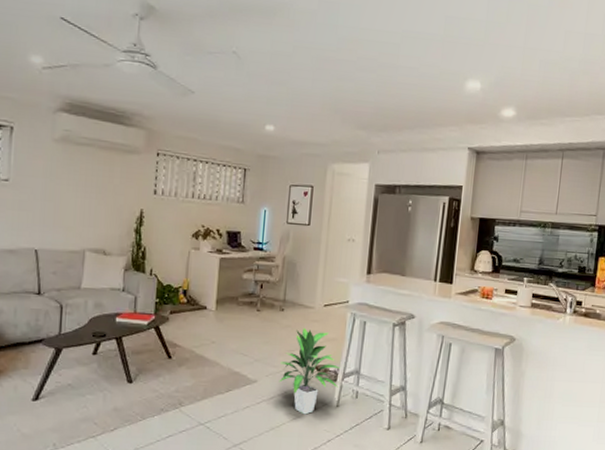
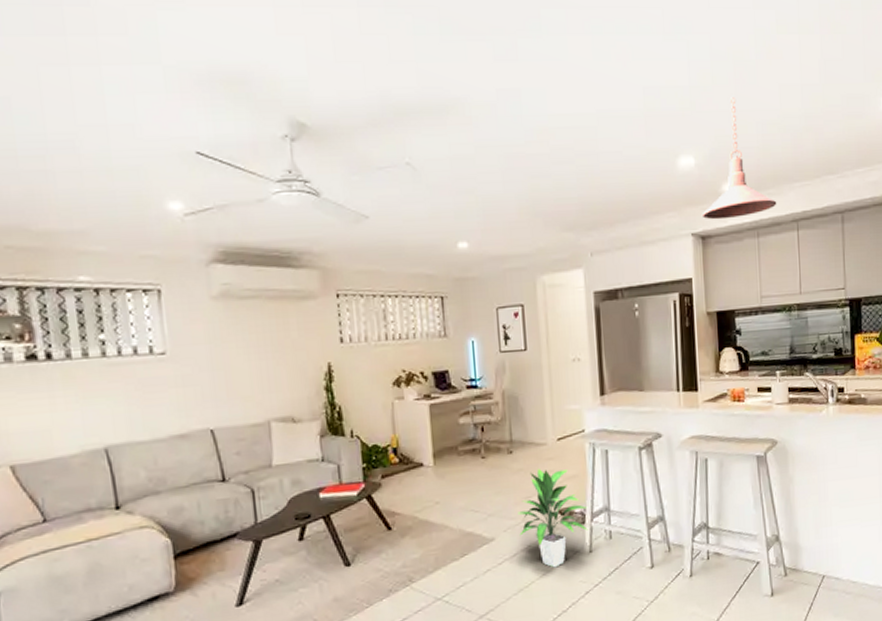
pendant light: none [479,35,548,140] -> present [702,97,777,220]

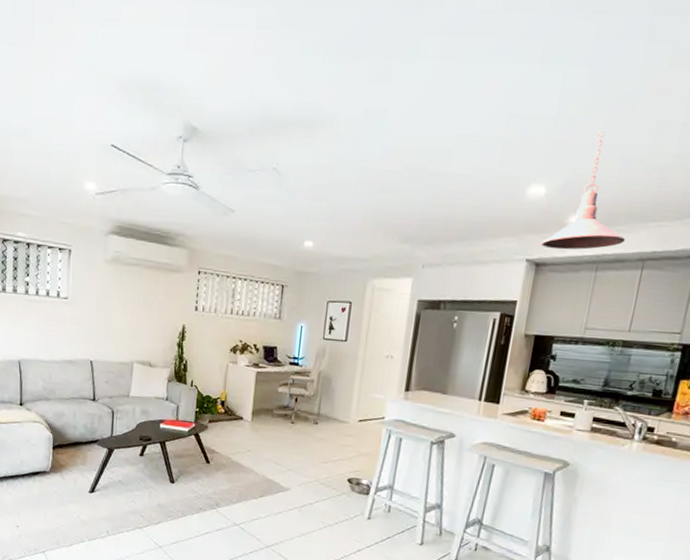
indoor plant: present [518,468,588,568] -> none [311,441,374,524]

